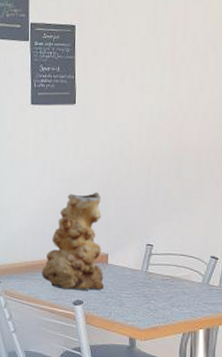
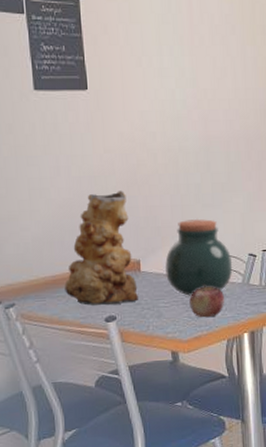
jar: none [129,220,194,290] -> present [164,218,233,296]
apple: none [150,280,183,311] -> present [189,283,224,318]

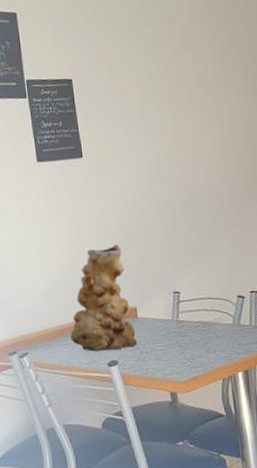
jar: present [164,218,233,296] -> none [159,265,224,339]
apple: present [189,283,224,318] -> none [184,326,217,359]

